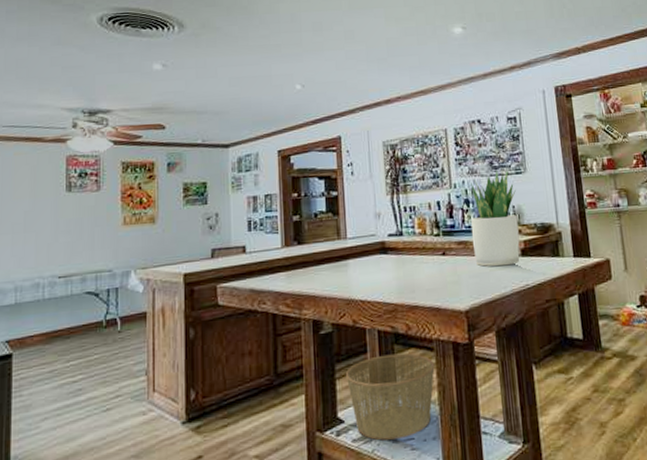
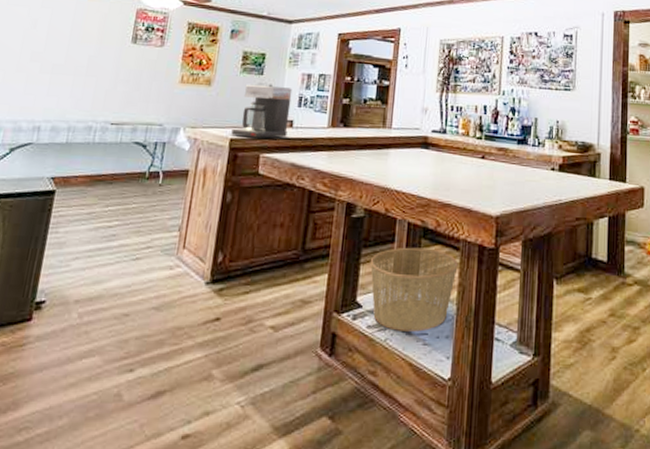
coffee maker: none [184,213,241,271] -> present [231,84,293,139]
planter: present [471,171,520,267] -> none [512,84,562,179]

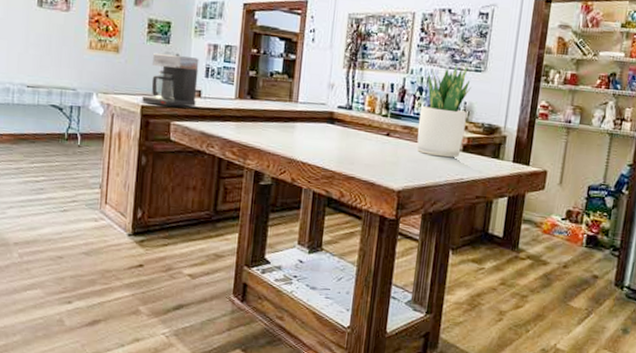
basket: present [370,247,458,332] -> none [277,214,360,287]
planter: none [512,84,562,179] -> present [416,64,471,158]

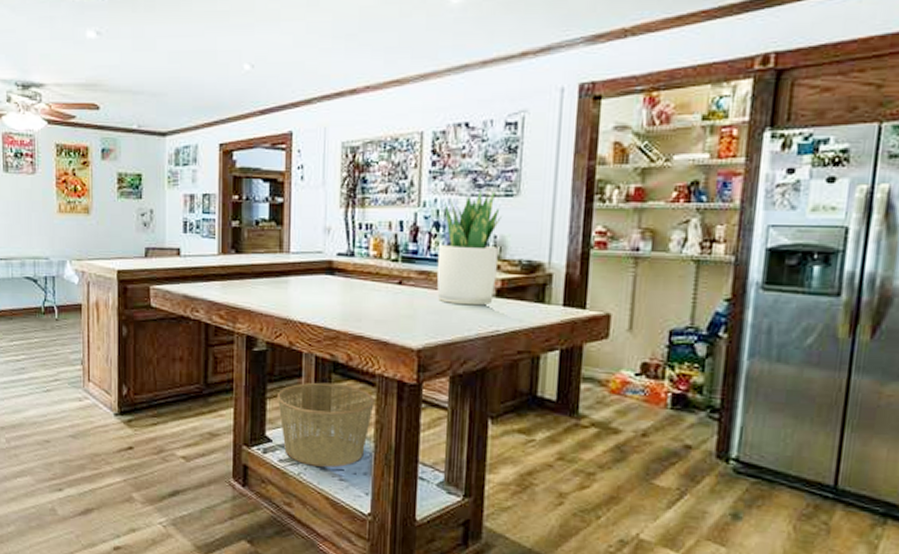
coffee maker: present [142,52,199,108] -> none [118,209,175,270]
basket: none [277,214,360,287] -> present [276,382,375,468]

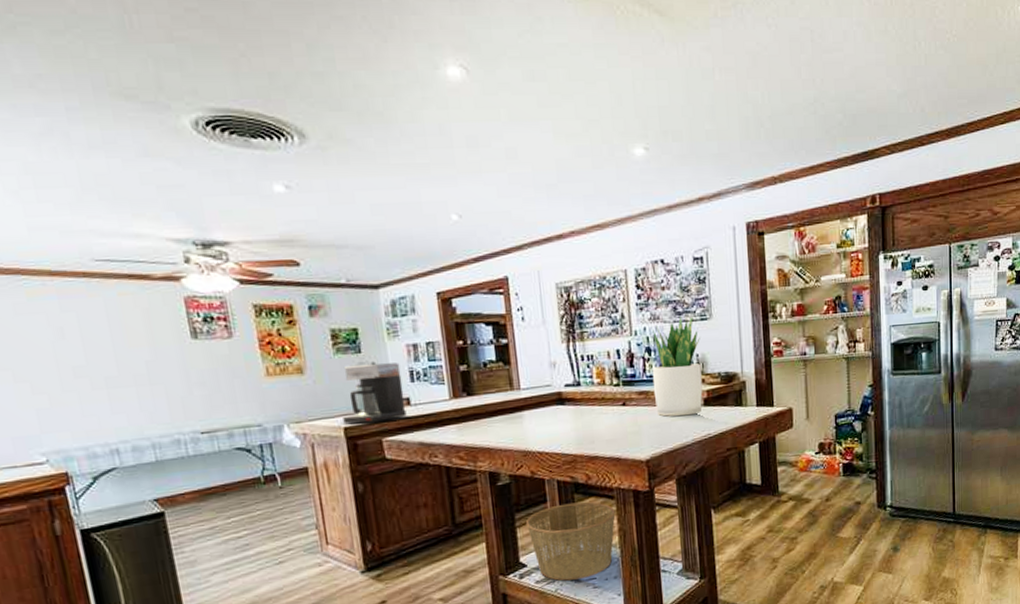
coffee maker: none [118,209,175,270] -> present [343,363,407,425]

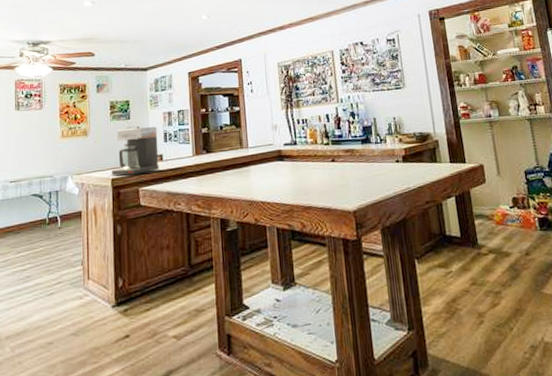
basket: present [525,502,616,581] -> none [249,248,328,325]
planter: present [652,317,703,417] -> none [355,87,401,172]

